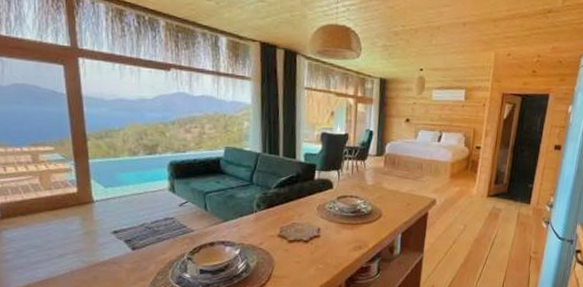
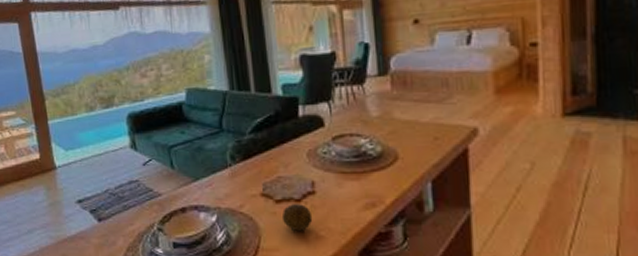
fruit: none [292,244,316,264] -> present [281,204,313,231]

